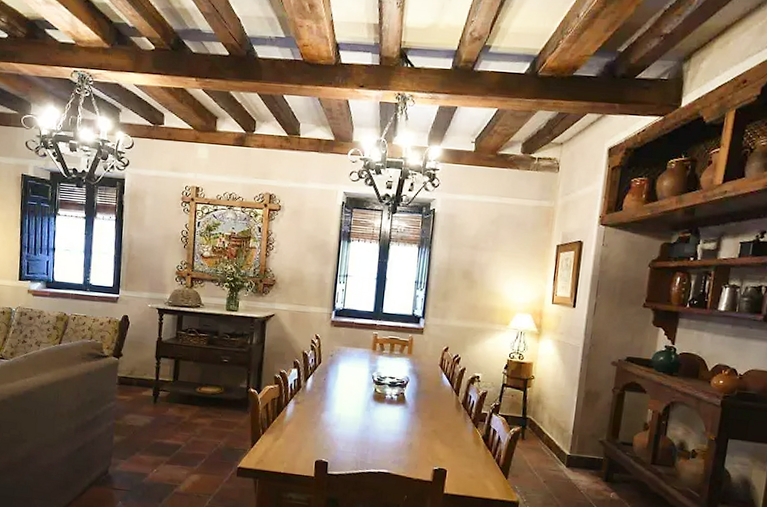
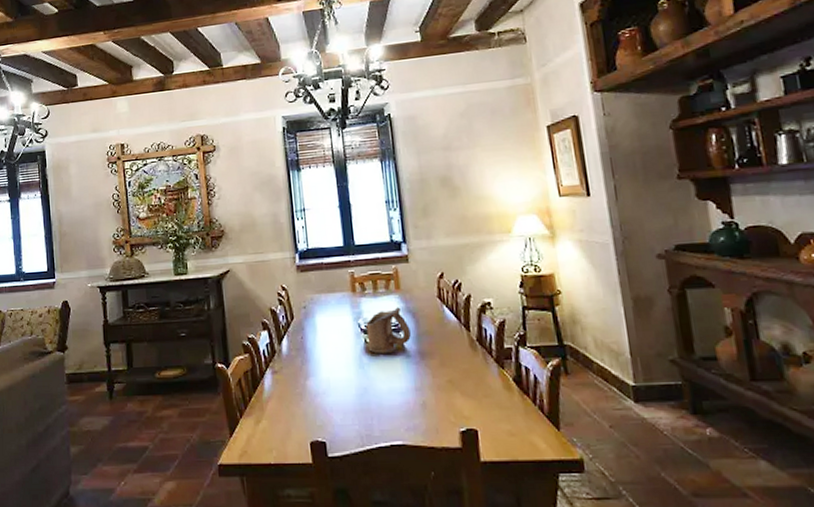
ceramic pitcher: none [376,368,413,403] -> present [366,307,411,355]

